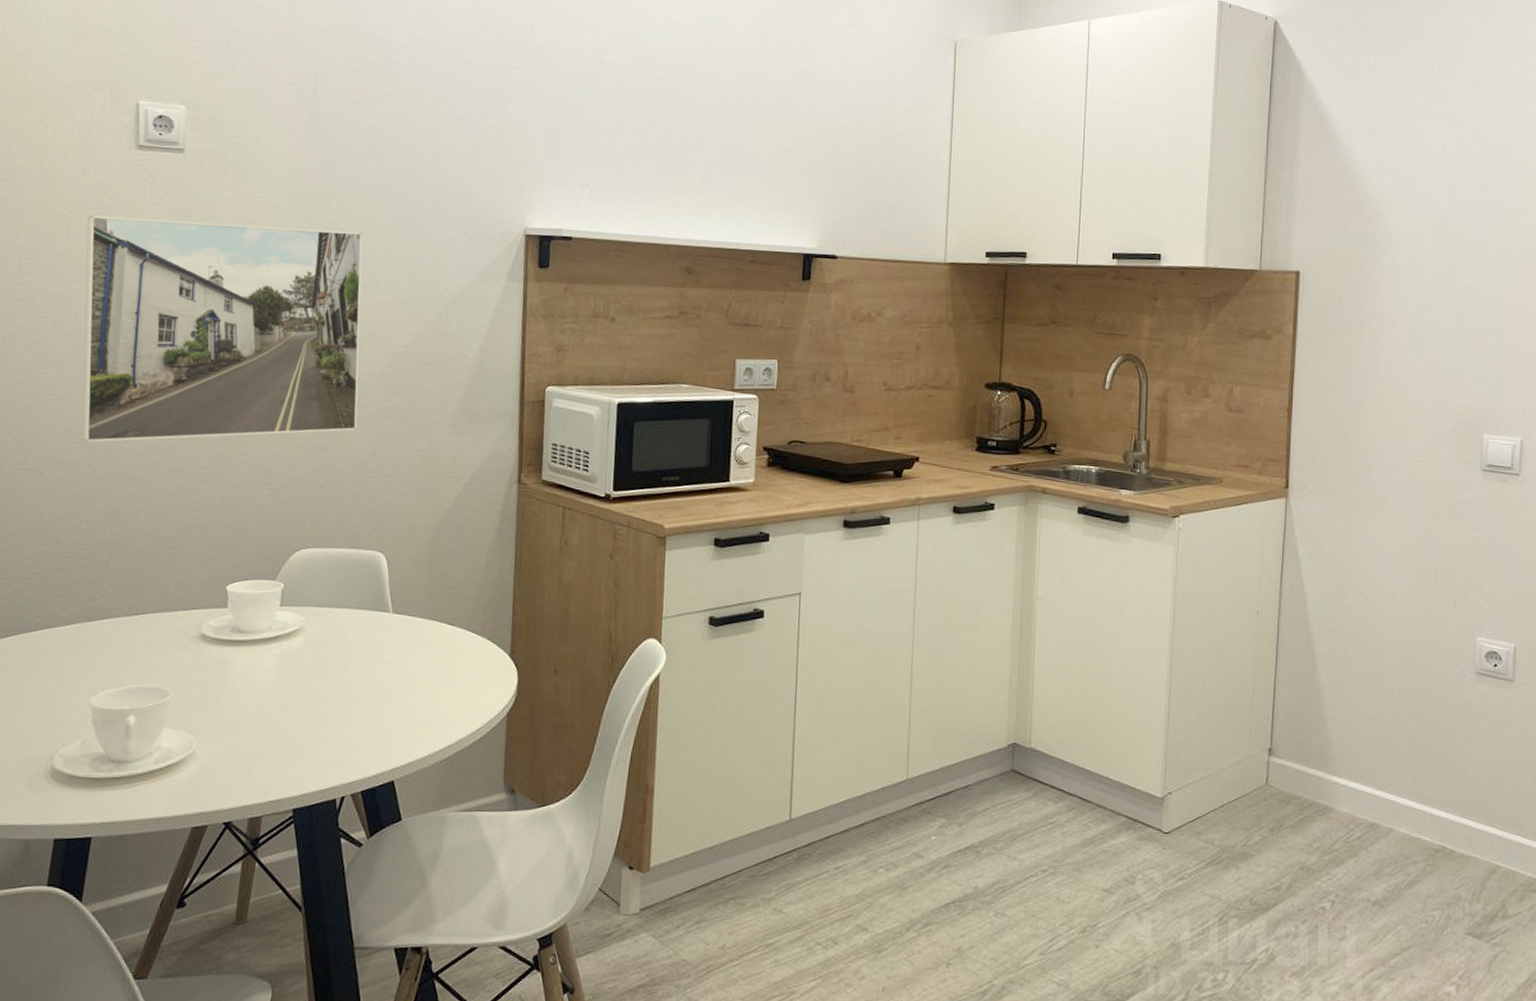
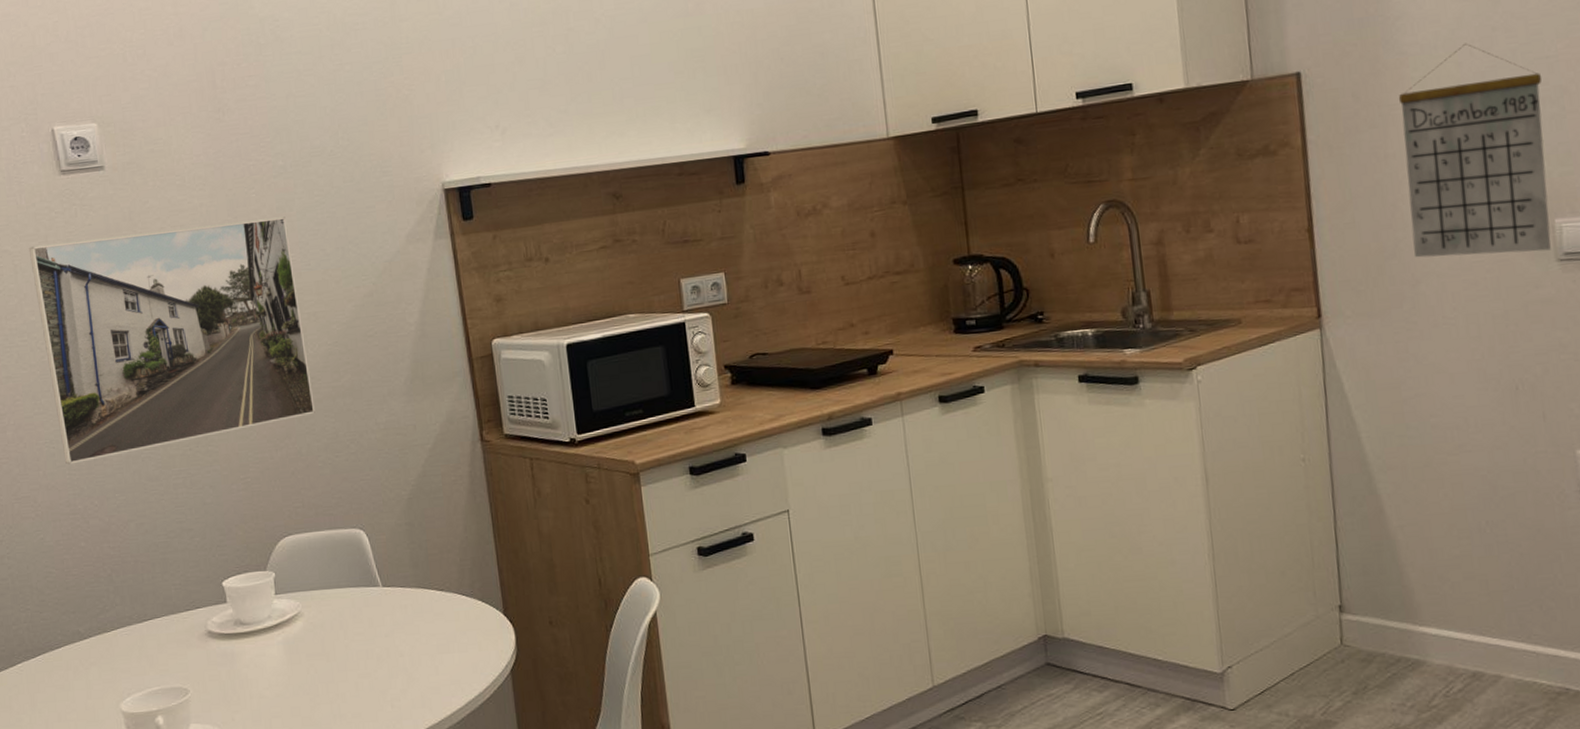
calendar: none [1369,271,1488,461] -> present [1398,43,1551,258]

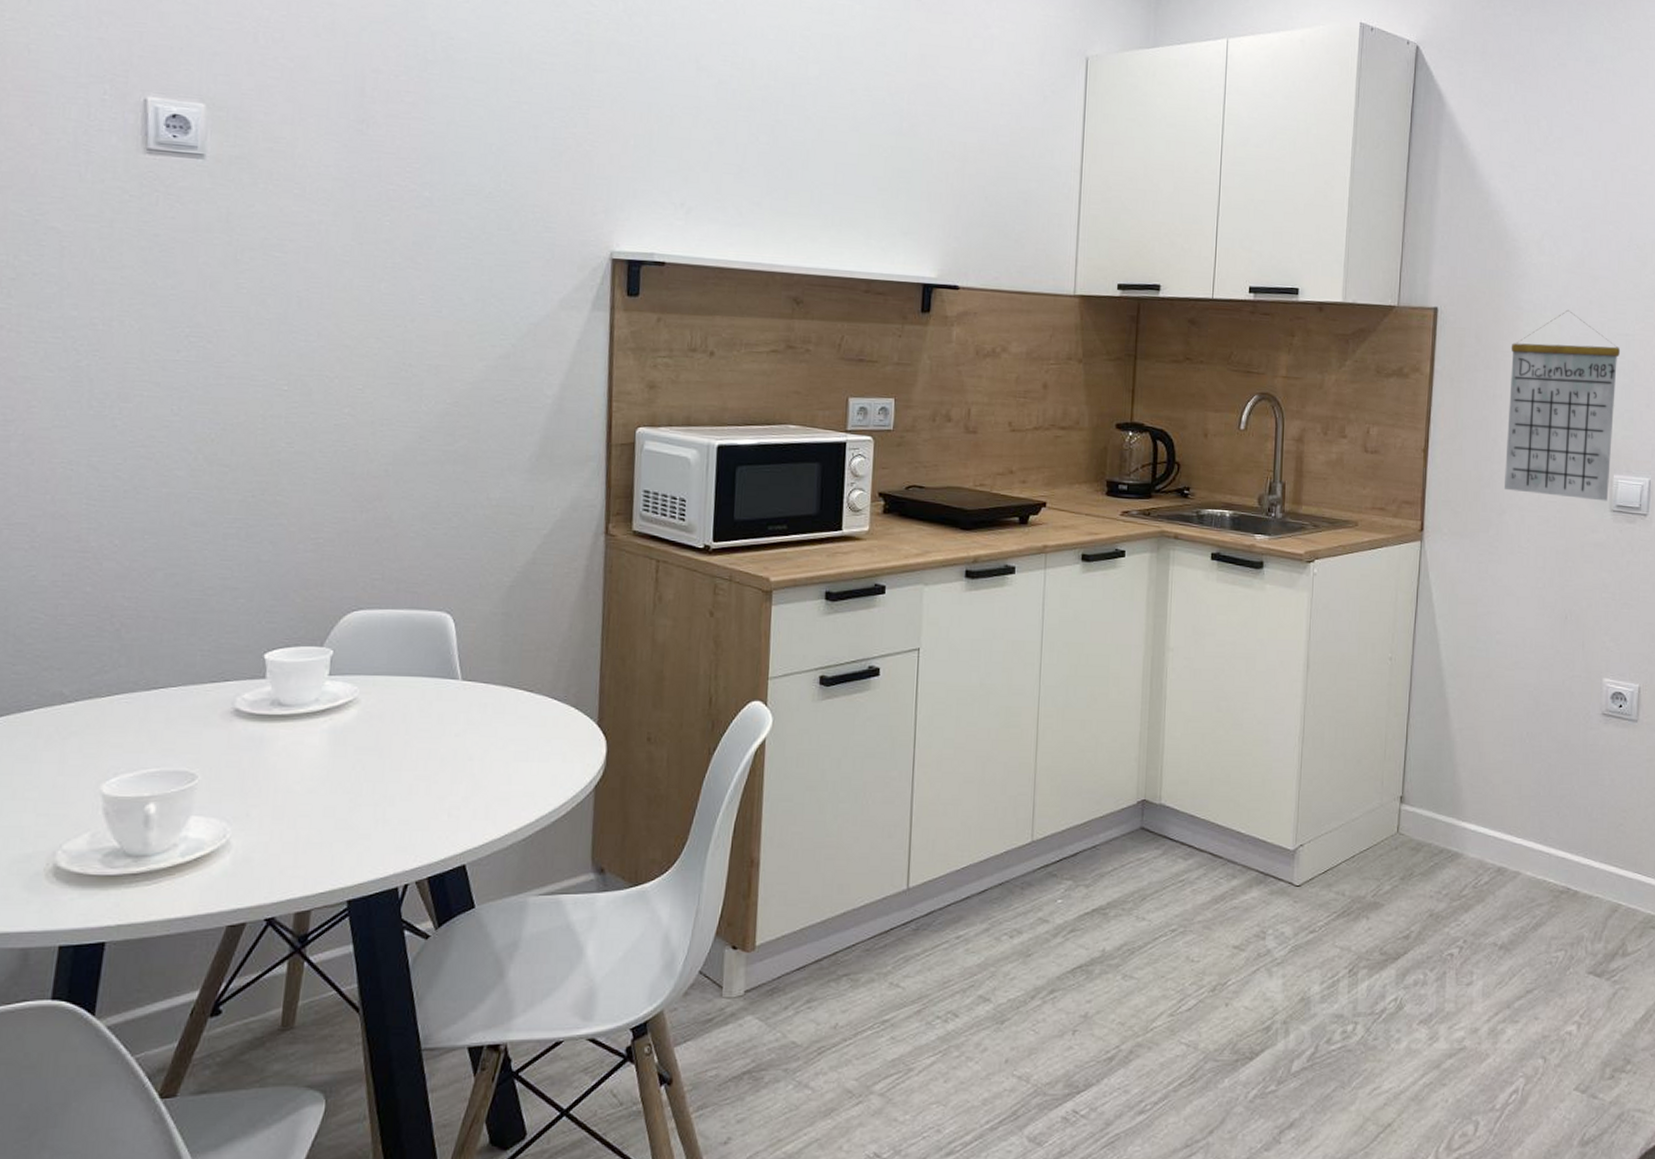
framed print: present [28,216,315,465] -> none [83,229,422,493]

